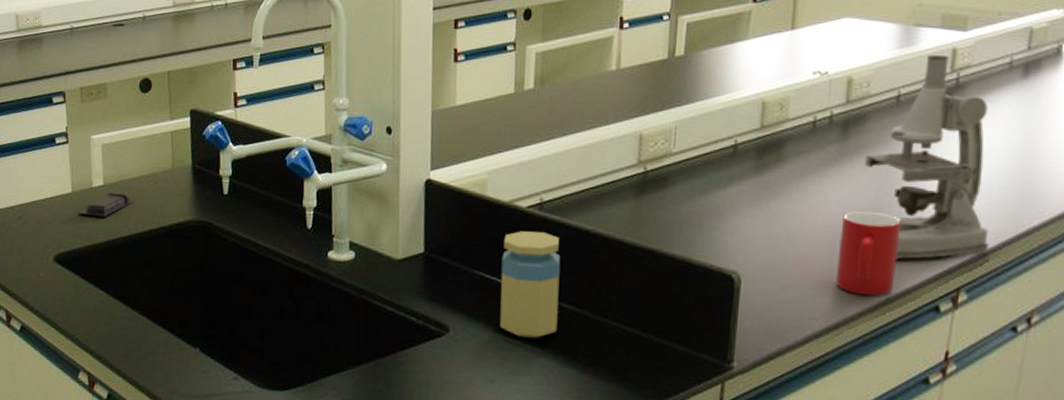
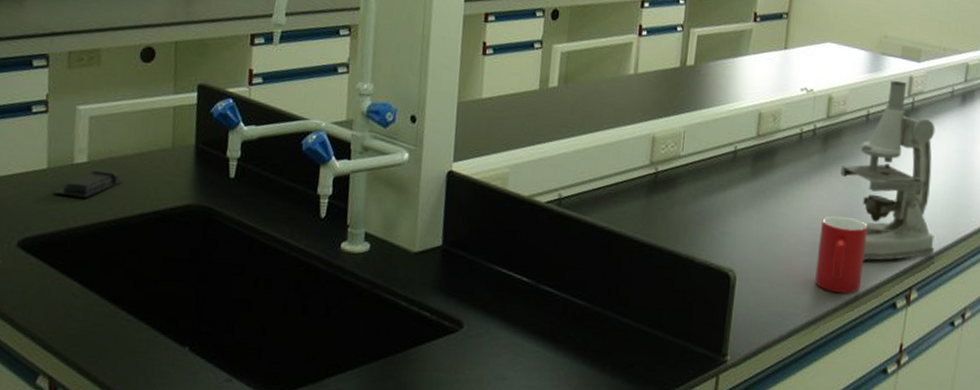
jar: present [499,231,561,338] -> none [513,226,576,334]

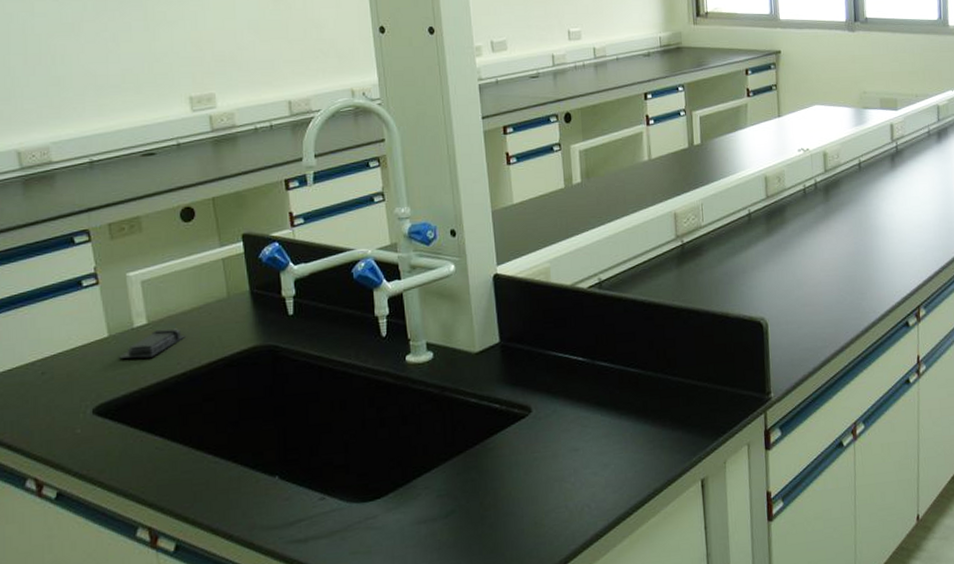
cup: present [815,216,868,294] -> none [834,255,876,322]
microscope: present [840,80,935,261] -> none [843,129,934,291]

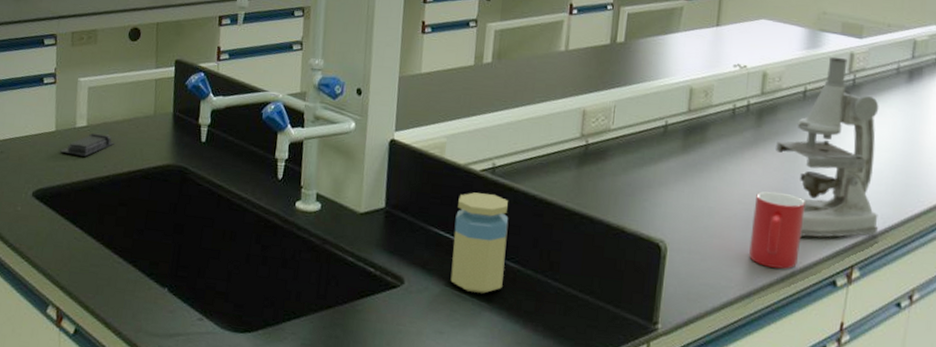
jar: none [571,308,627,405] -> present [450,192,509,294]
cup: none [834,255,876,322] -> present [749,191,805,269]
microscope: none [843,129,934,291] -> present [776,57,879,238]

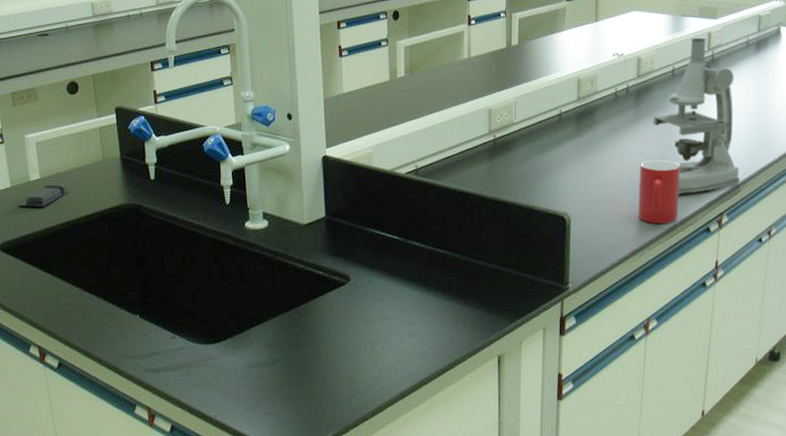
jar: present [450,192,509,294] -> none [388,193,435,279]

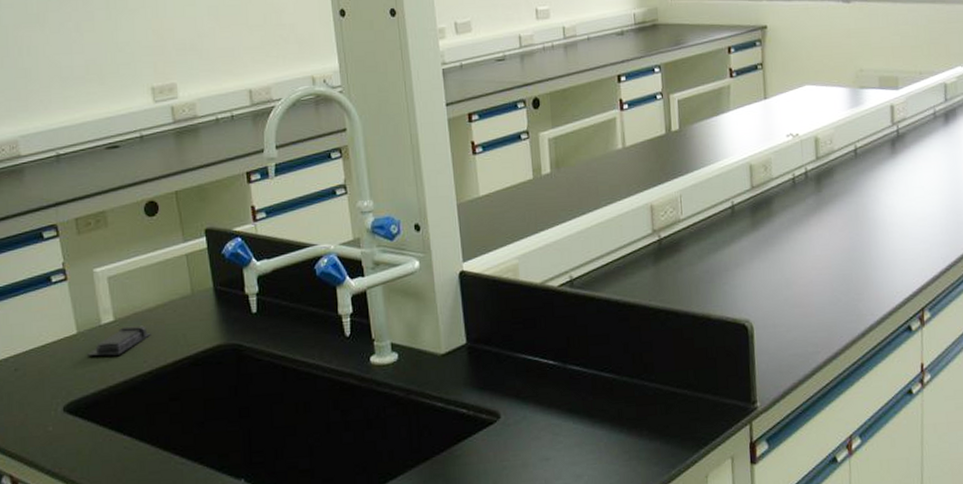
cup: present [638,159,680,223] -> none [827,251,875,326]
microscope: present [653,37,741,195] -> none [837,111,941,291]

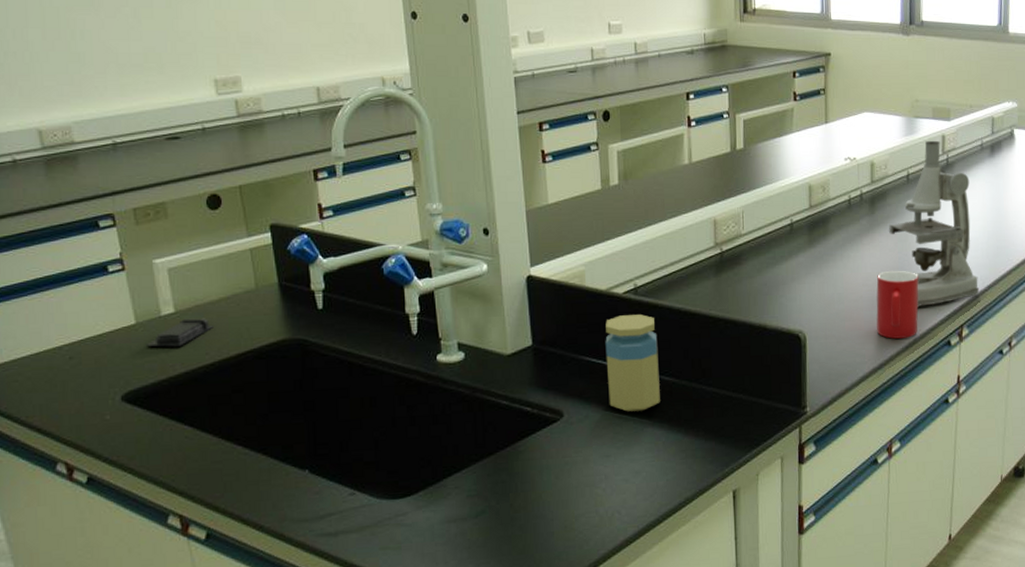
jar: none [541,308,601,412] -> present [605,314,660,412]
cup: none [827,251,875,326] -> present [876,270,919,339]
microscope: none [837,111,941,291] -> present [889,140,980,308]

